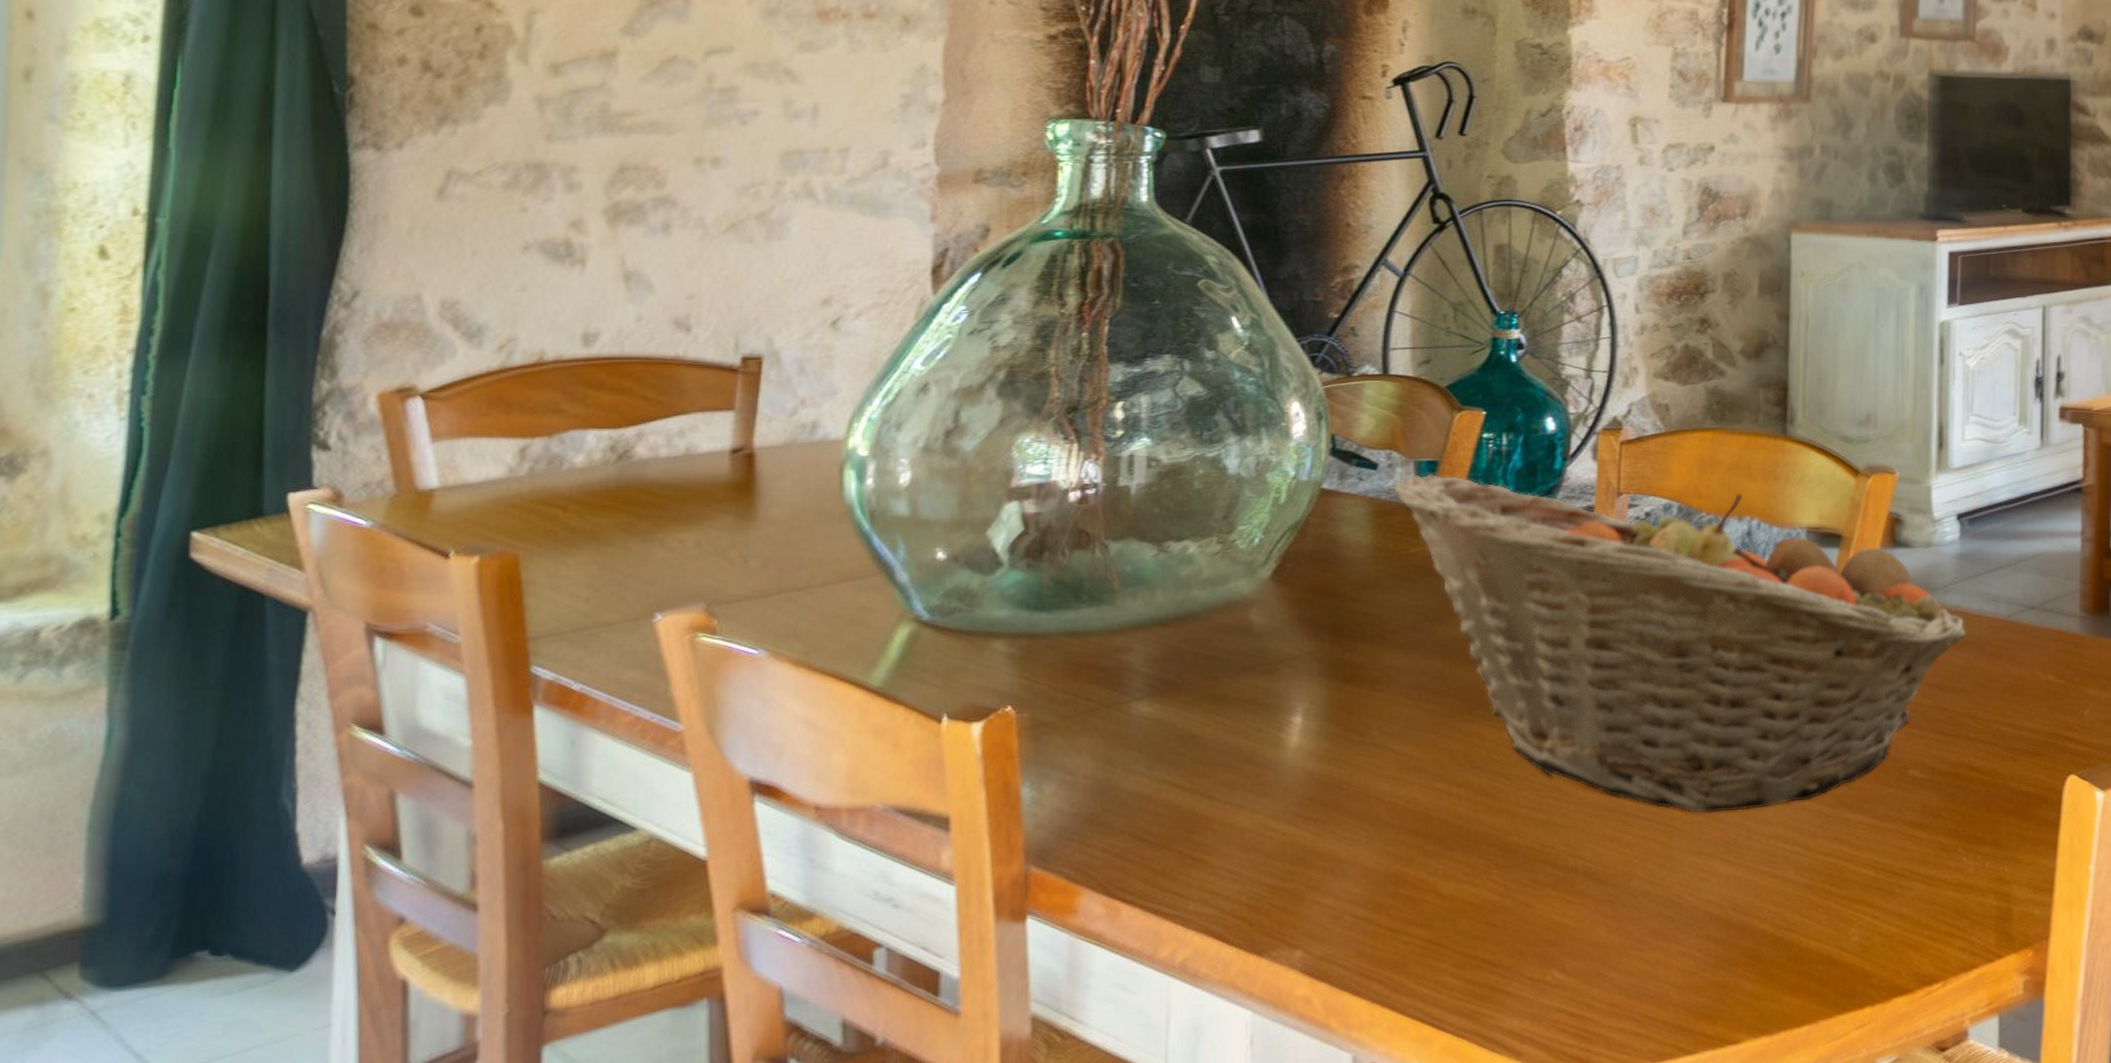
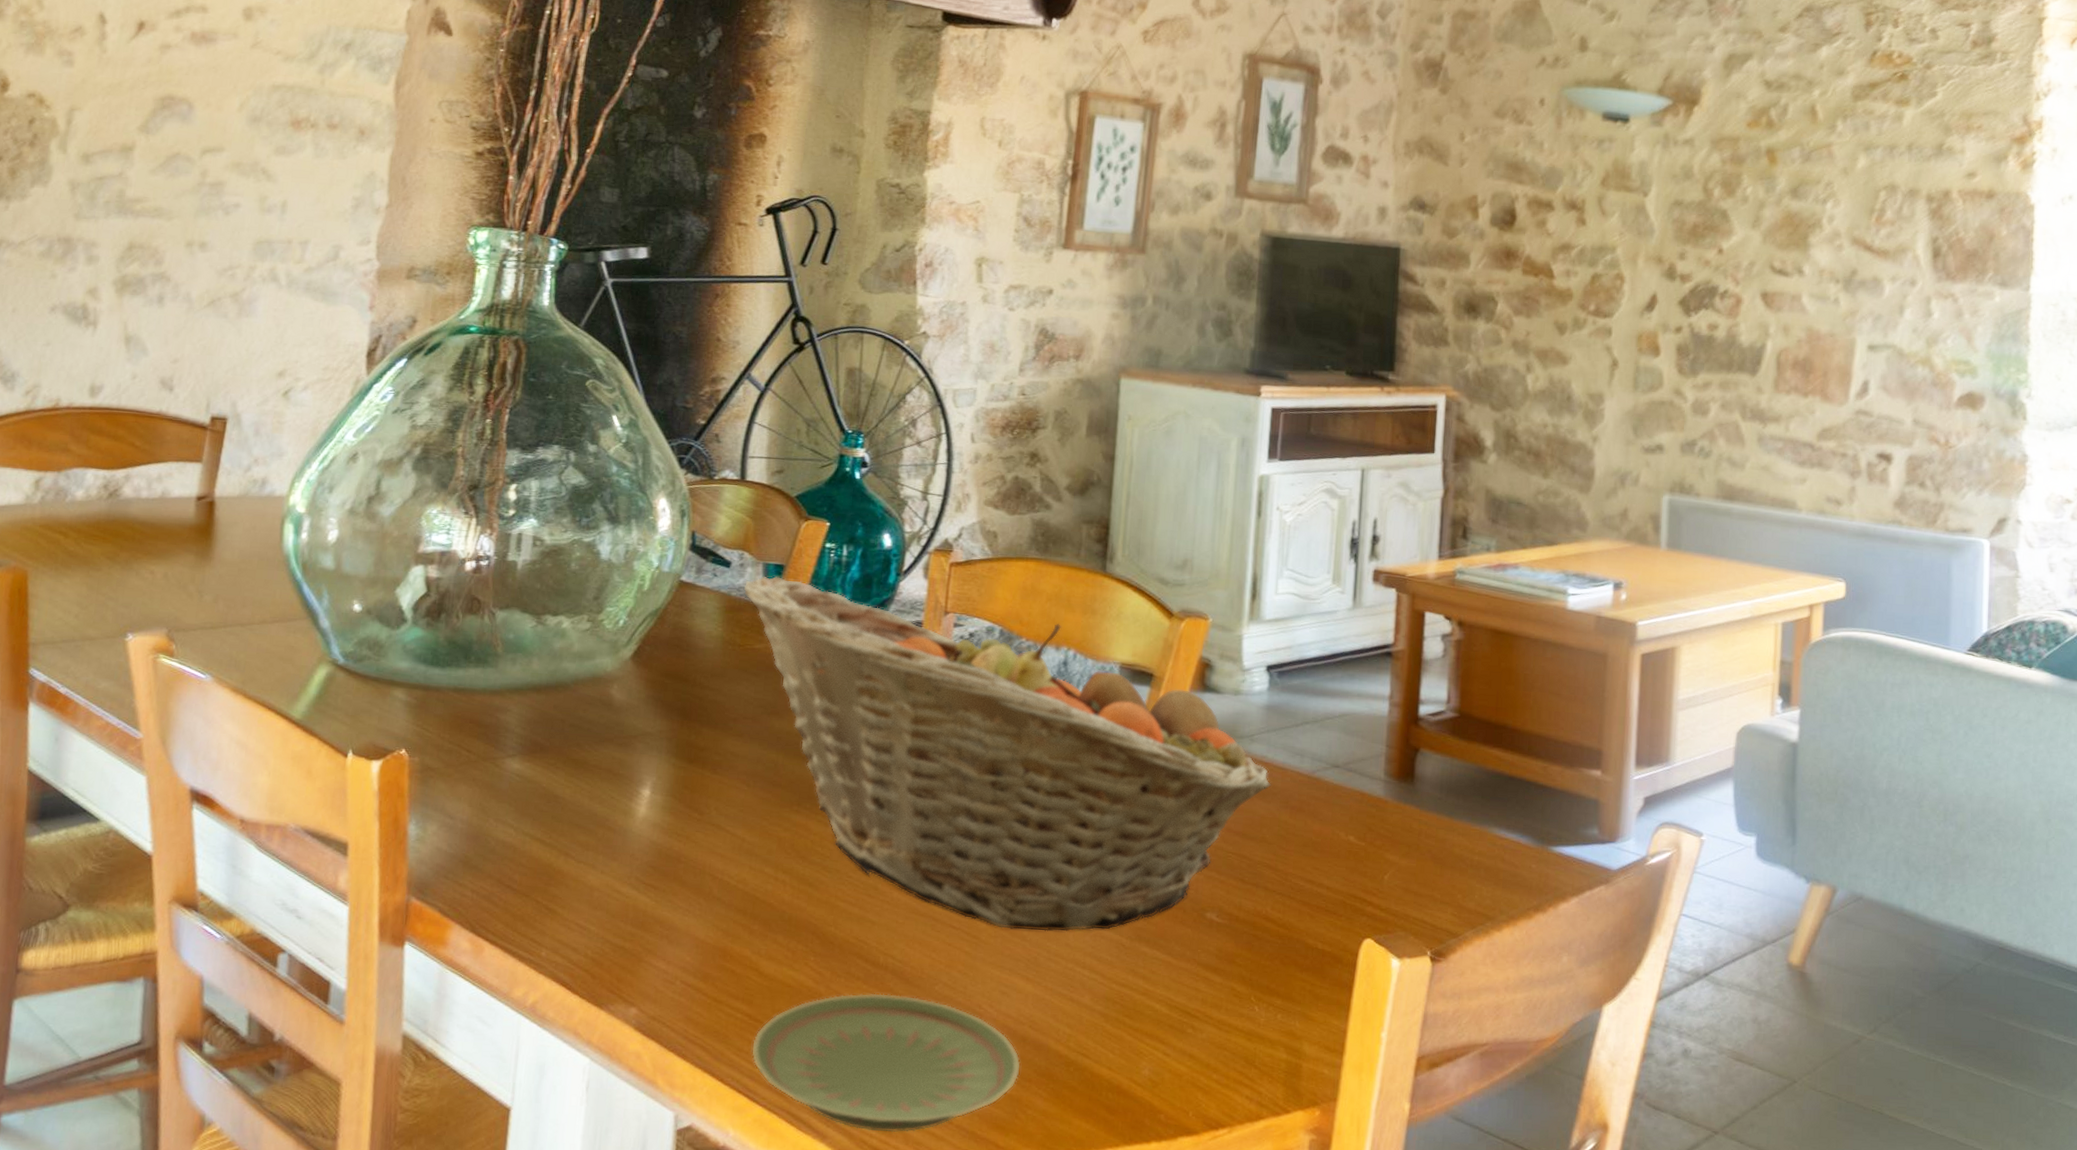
plate: none [1434,896,1725,1041] -> present [751,993,1021,1133]

